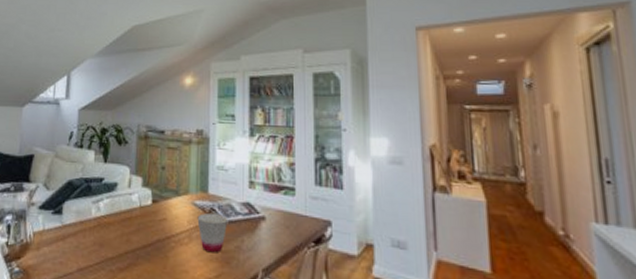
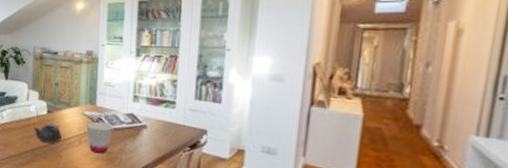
teapot: none [136,216,169,241] -> present [34,123,62,143]

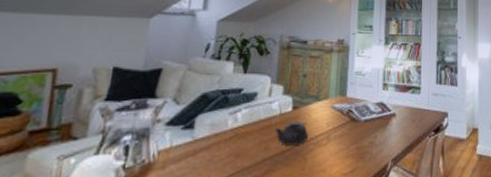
cup: present [86,122,114,154] -> none [335,115,364,151]

